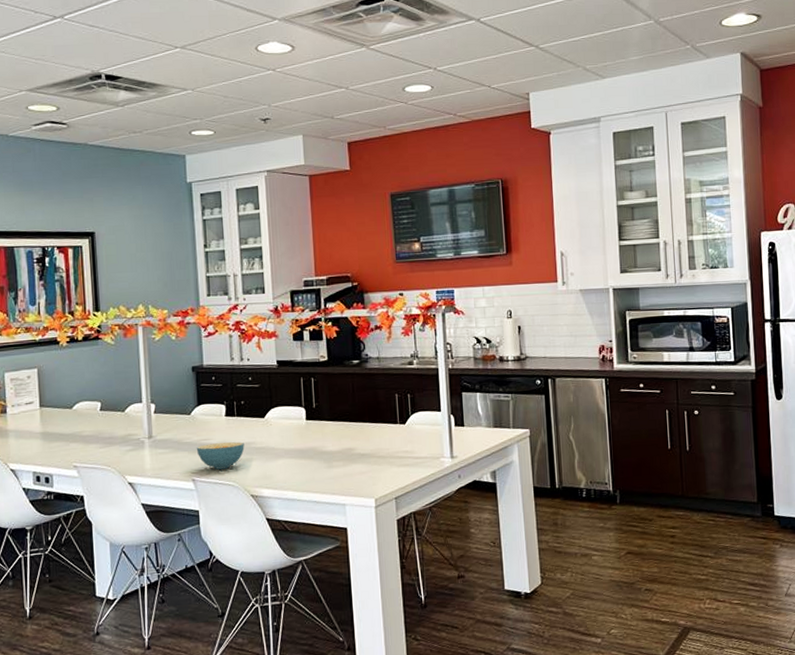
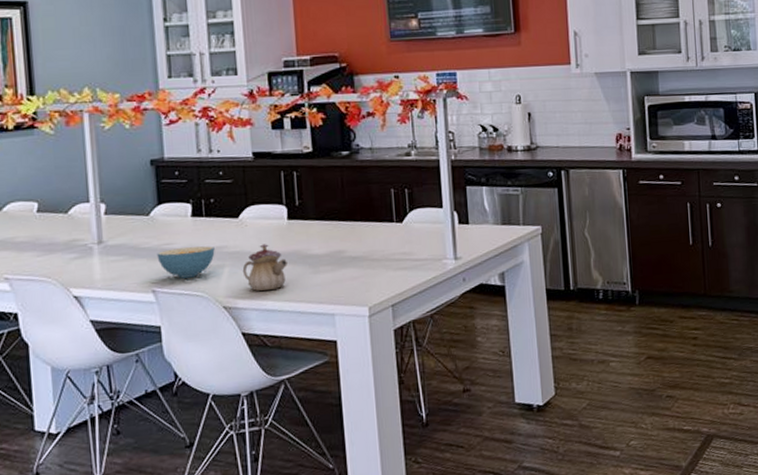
teapot: none [267,441,306,482] -> present [242,244,289,291]

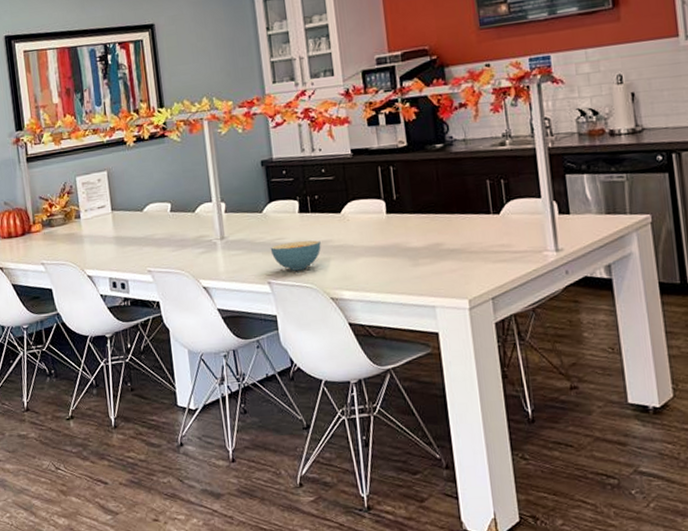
teapot: present [242,244,289,291] -> none [346,237,389,283]

